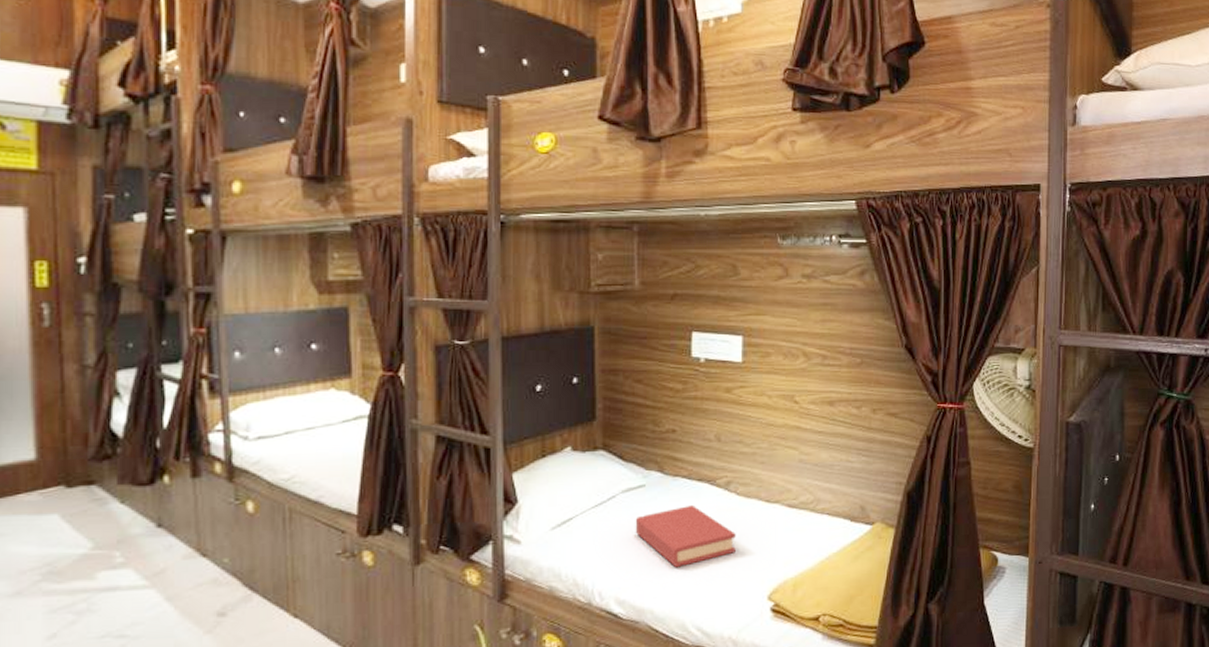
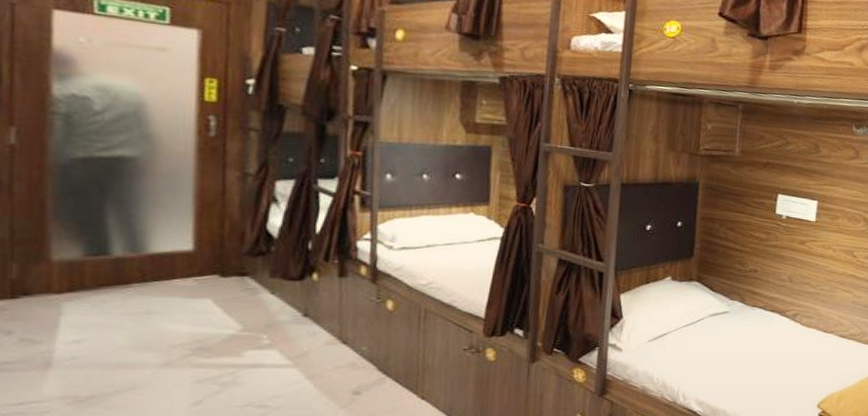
hardback book: present [635,504,736,568] -> none [717,330,797,378]

